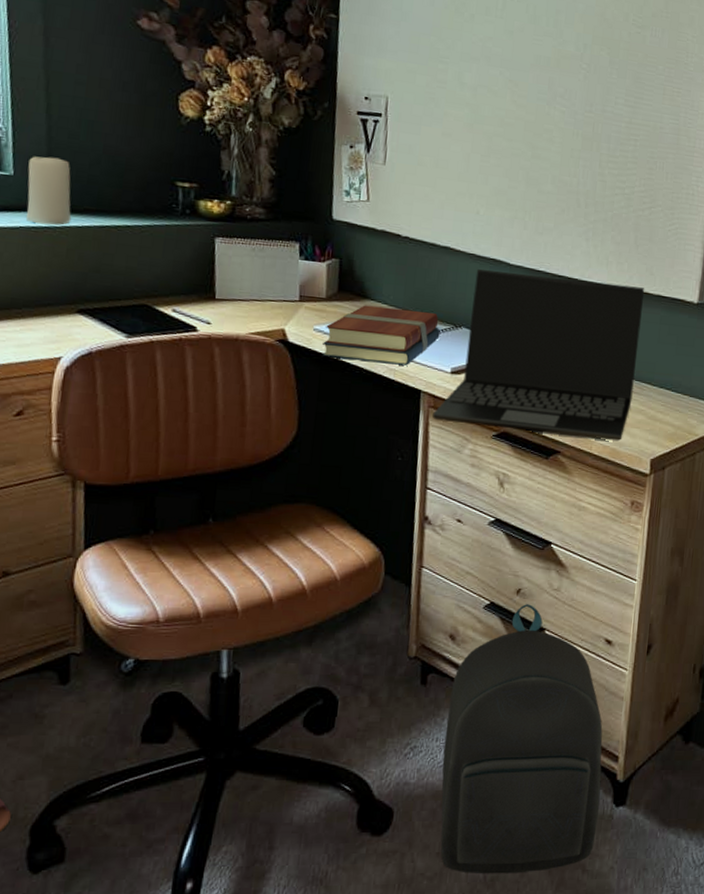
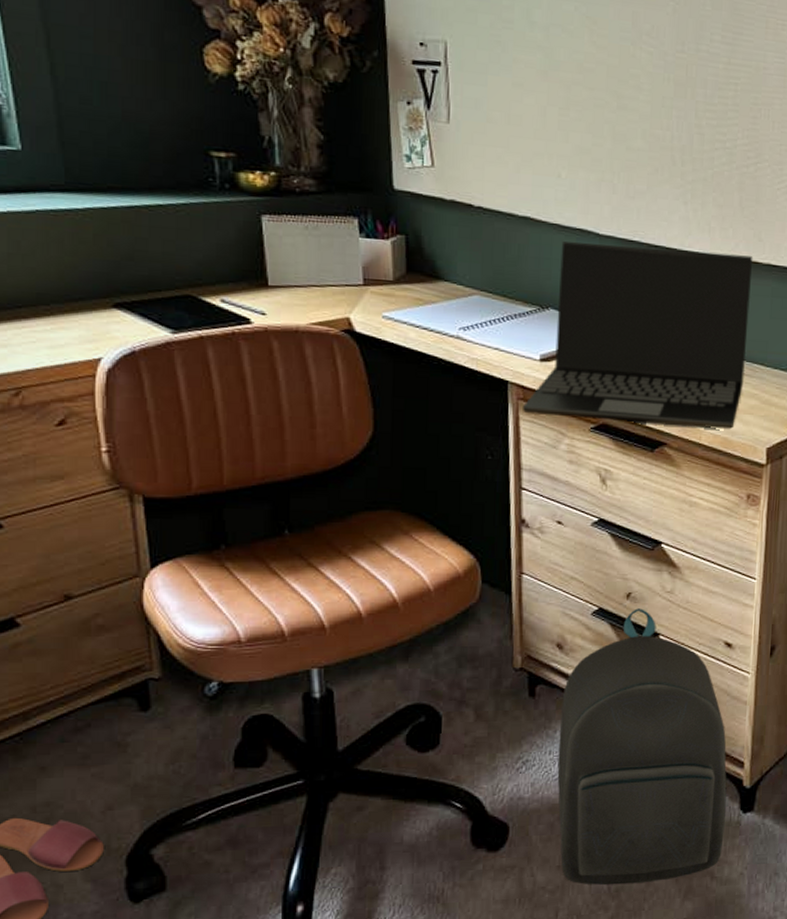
candle: present [25,156,72,226] -> none [37,126,95,208]
books: present [321,305,440,366] -> none [392,287,525,354]

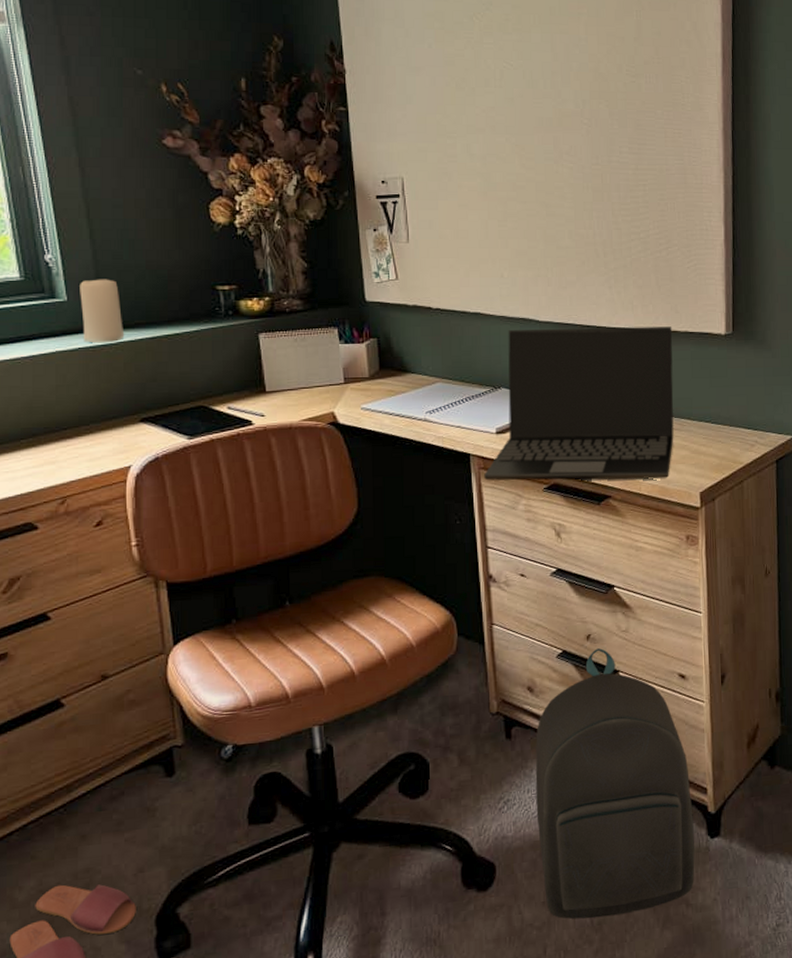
candle: none [37,126,95,208] -> present [80,279,125,344]

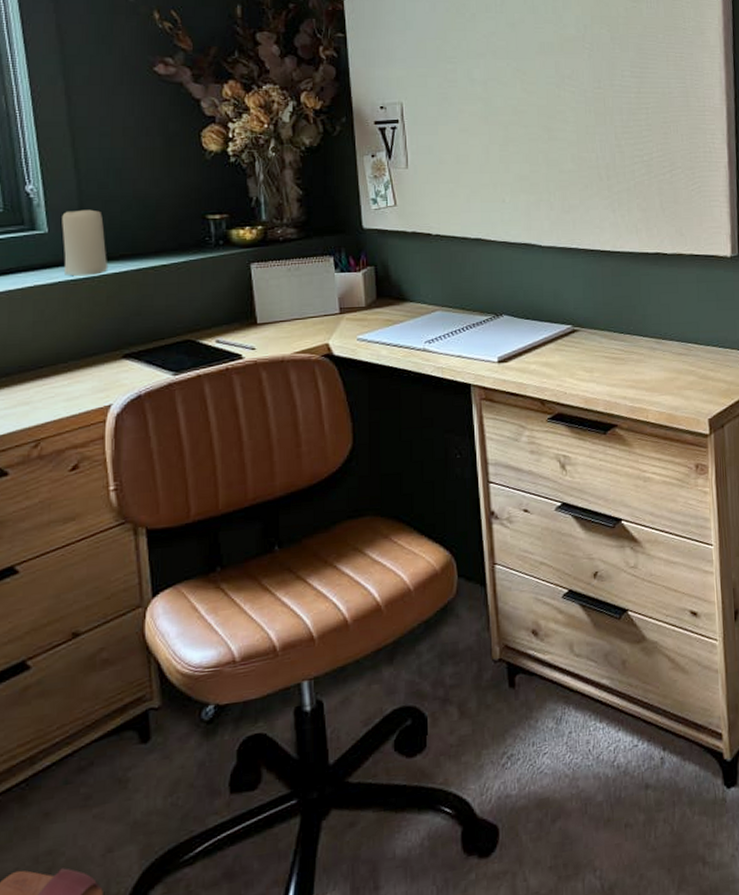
laptop: present [484,326,674,481] -> none [485,249,681,412]
backpack: present [535,648,695,919] -> none [541,586,711,885]

